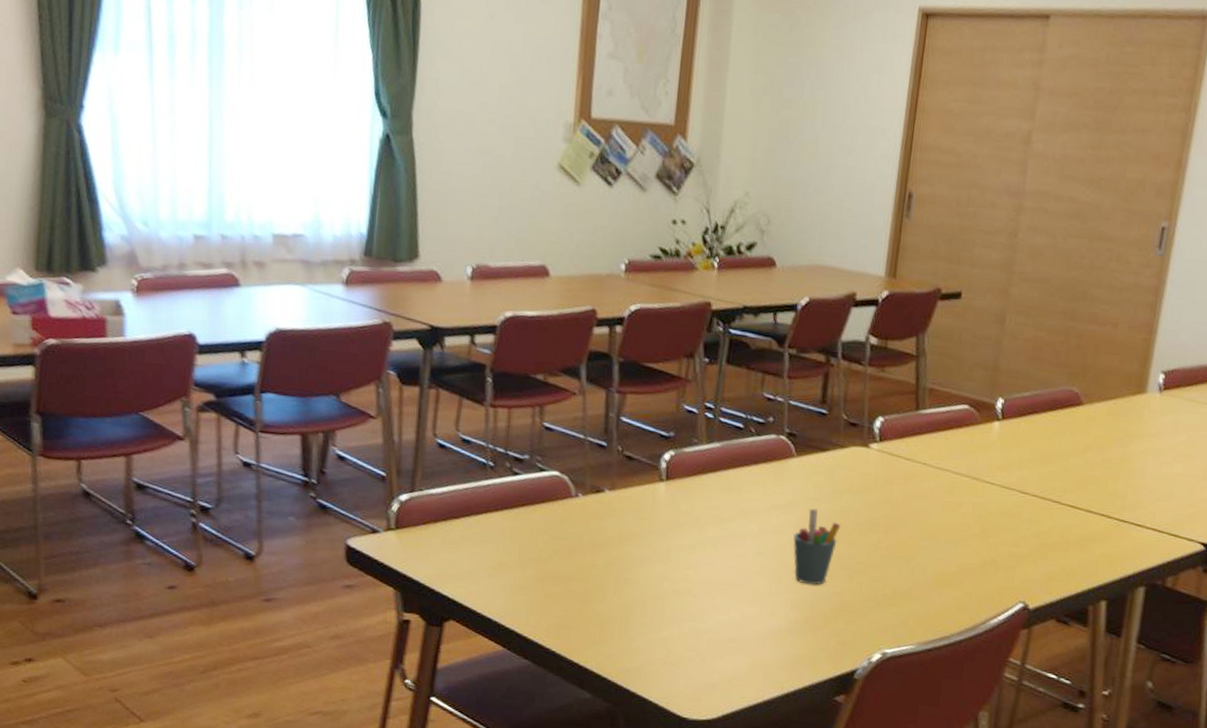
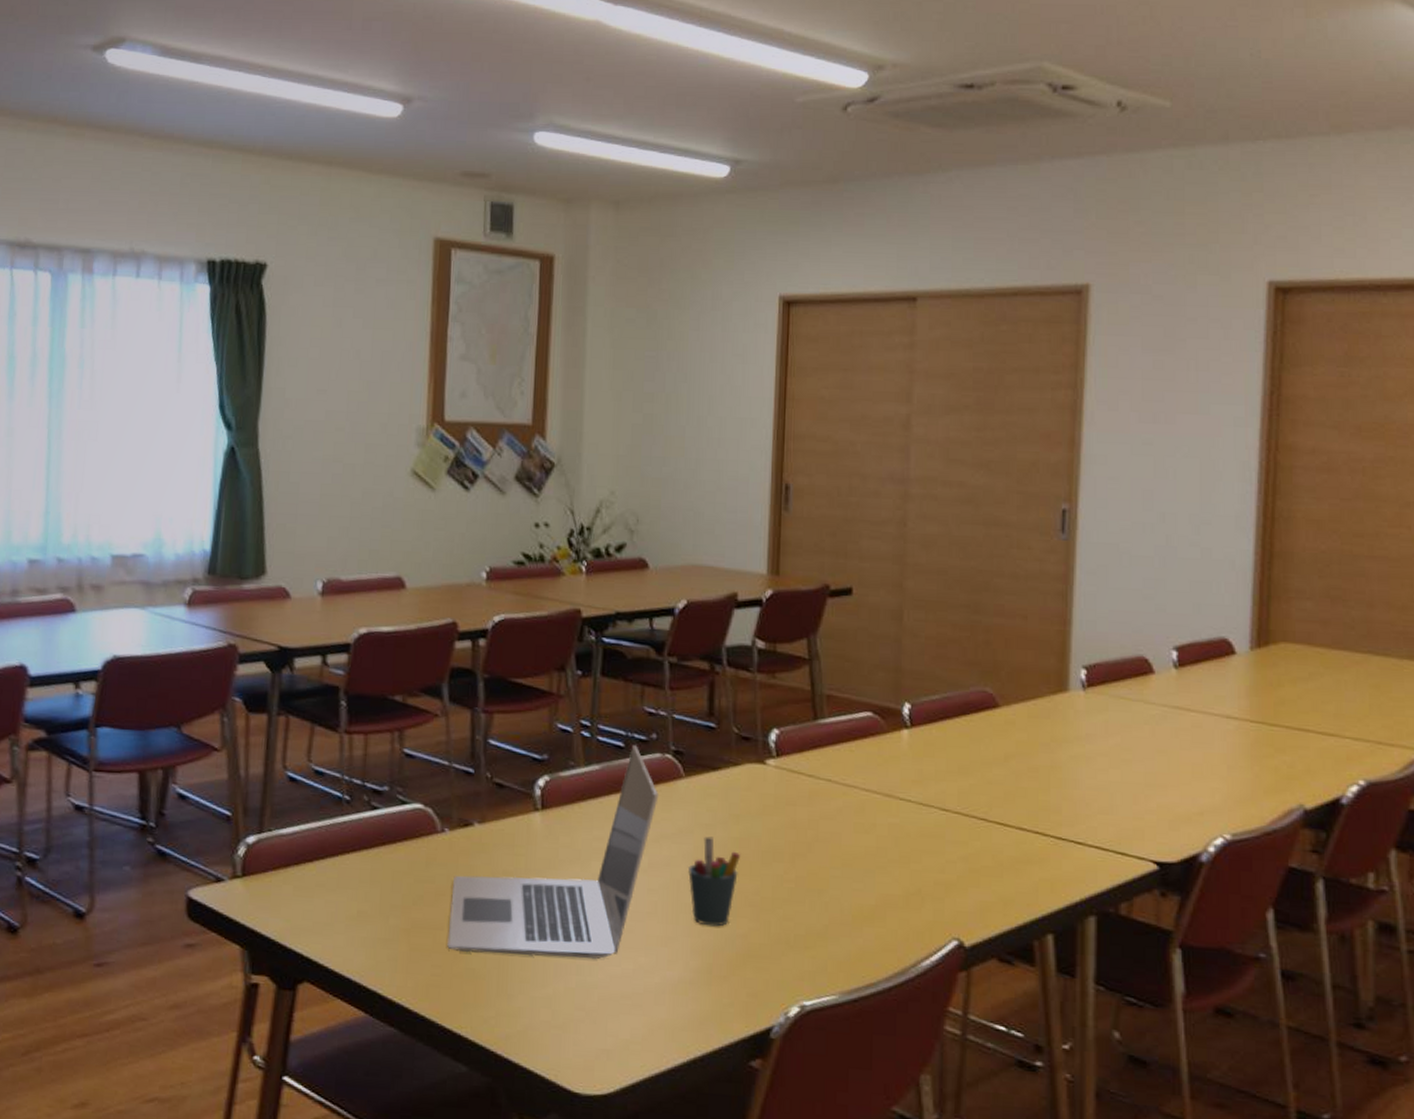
laptop: none [577,426,772,610] -> present [447,745,659,960]

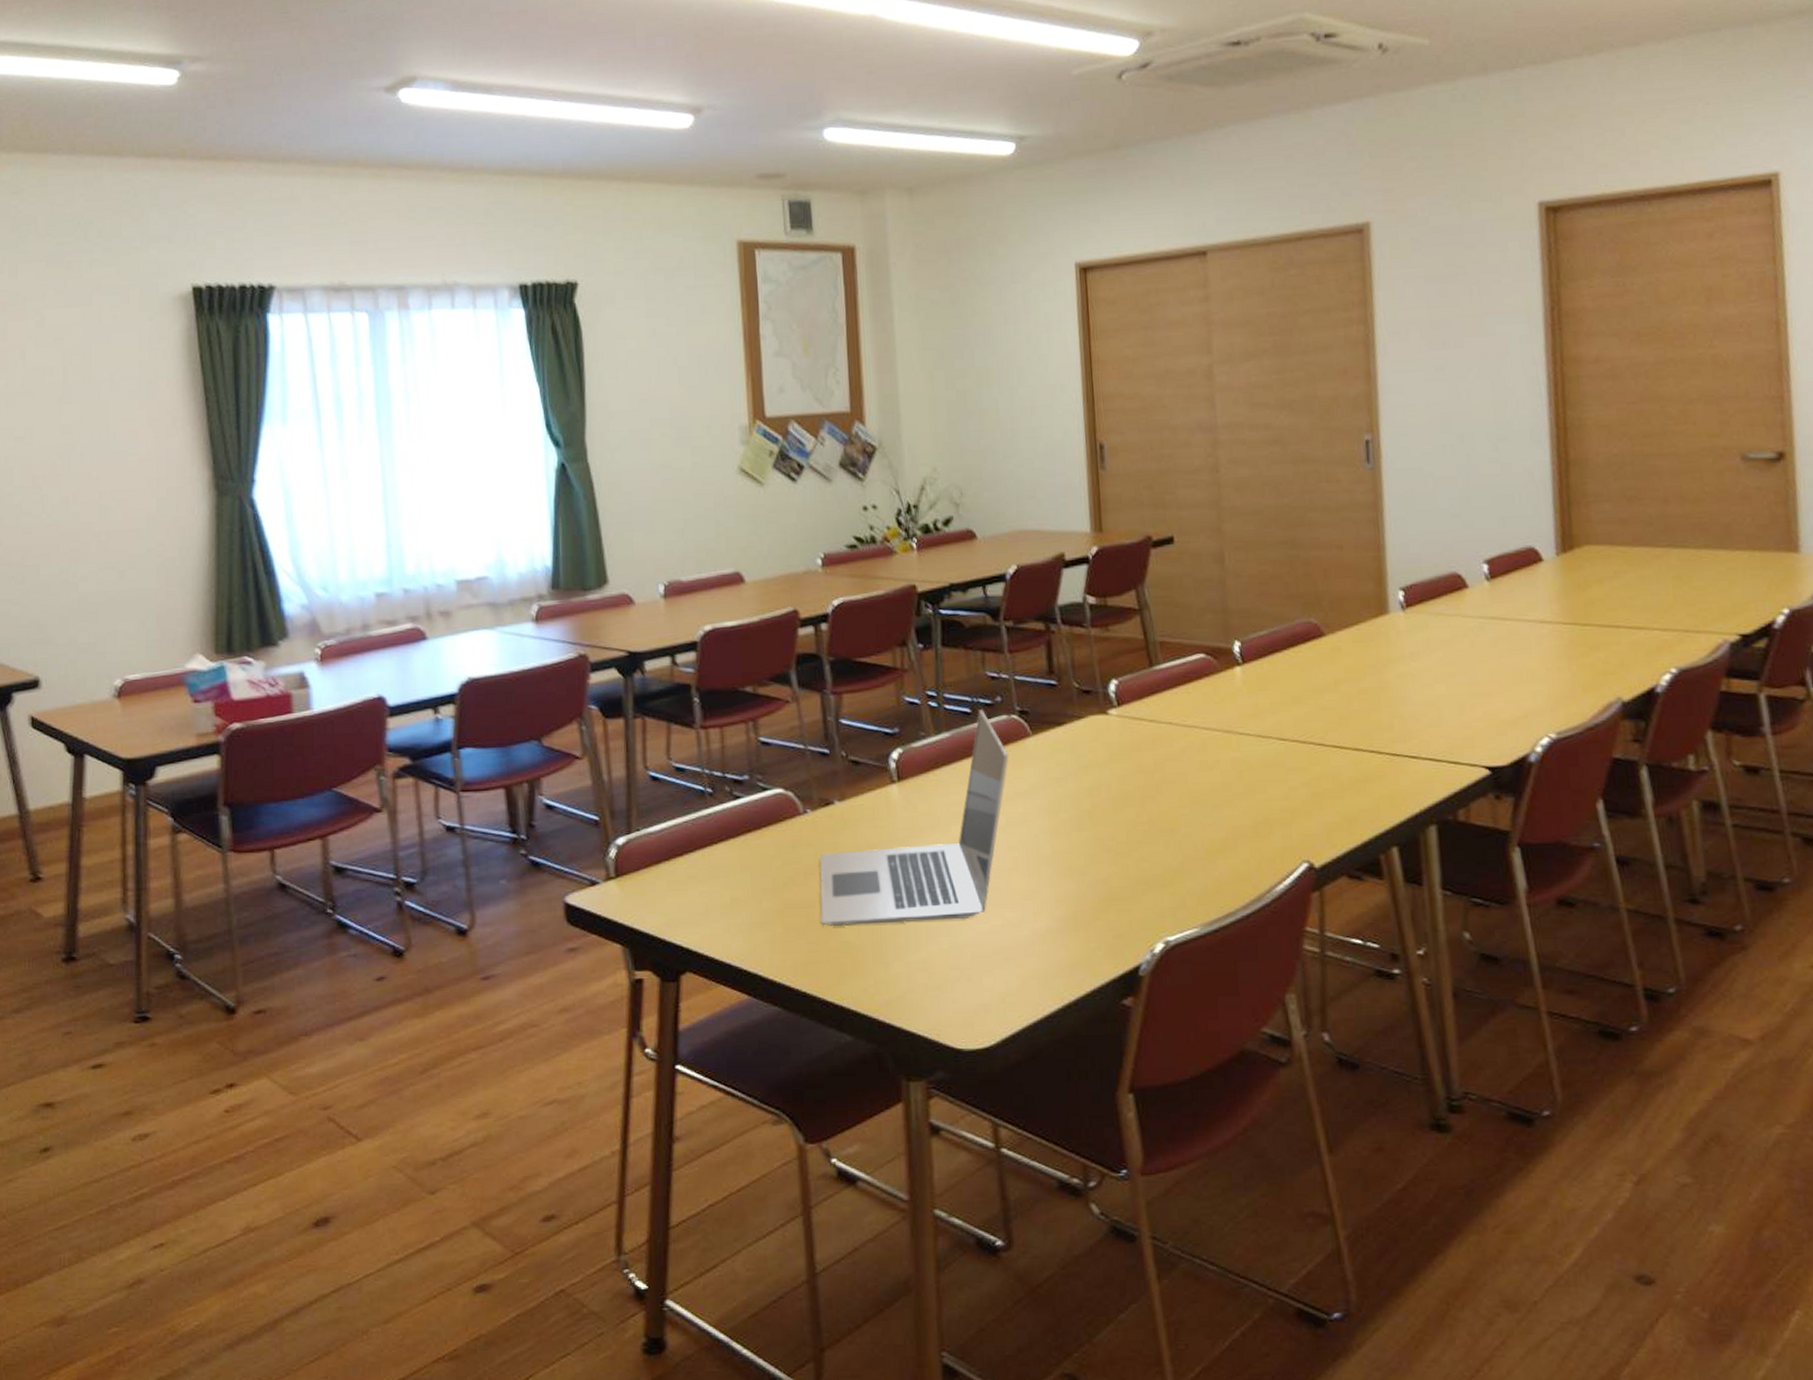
pen holder: present [688,836,740,927] -> none [1044,789,1093,875]

